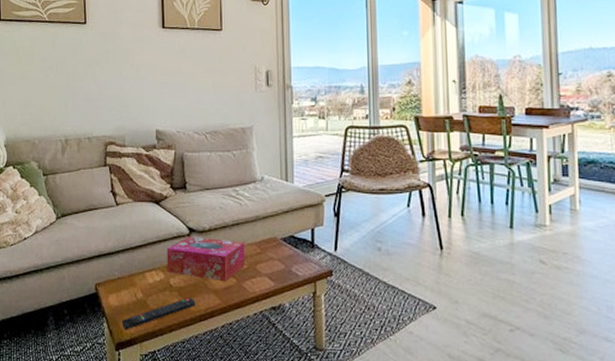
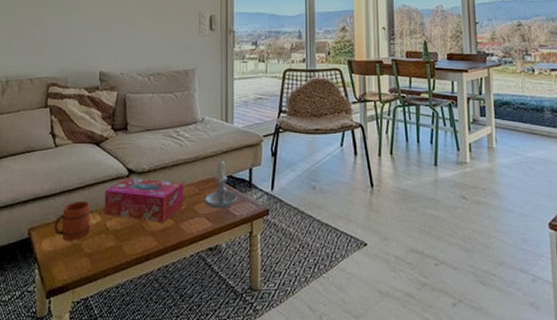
mug: none [119,258,154,297] -> present [53,200,91,241]
remote control: present [121,298,196,330] -> none [54,241,132,277]
candle: none [267,218,300,269] -> present [205,158,238,209]

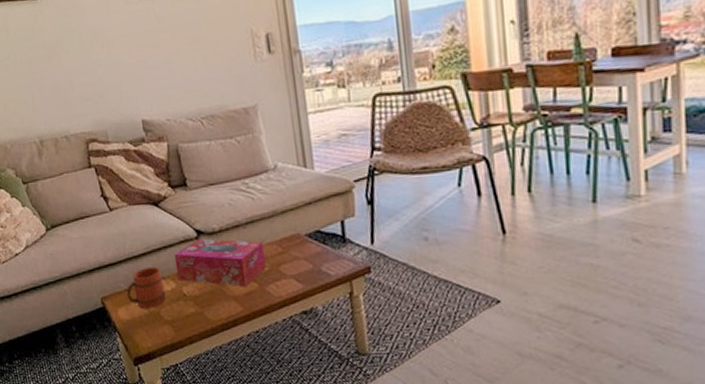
candle: present [205,158,238,209] -> none [291,211,331,269]

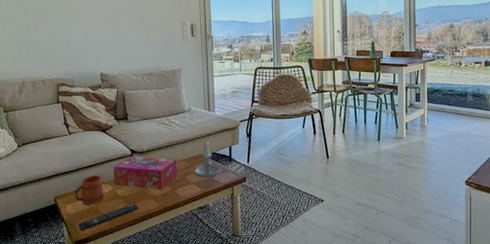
remote control: none [135,306,215,344] -> present [78,204,139,231]
candle: none [291,211,331,269] -> present [195,140,221,178]

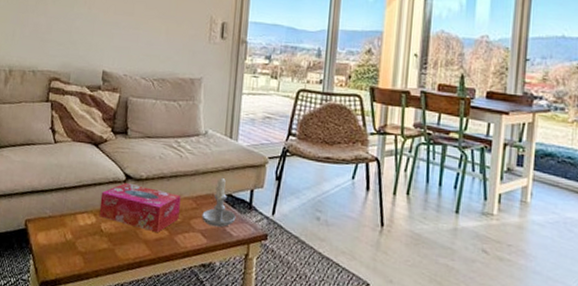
mug: present [74,175,104,205] -> none [49,199,87,238]
remote control: present [78,204,139,231] -> none [48,244,125,270]

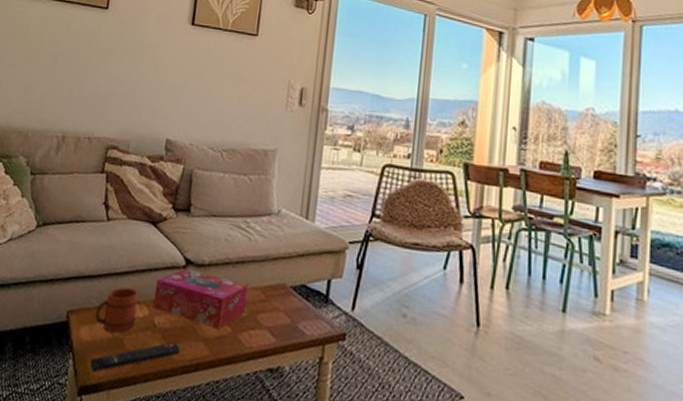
remote control: none [48,244,125,270] -> present [90,342,180,372]
mug: none [49,199,87,238] -> present [94,287,139,334]
candle: present [202,176,236,228] -> none [270,262,310,325]

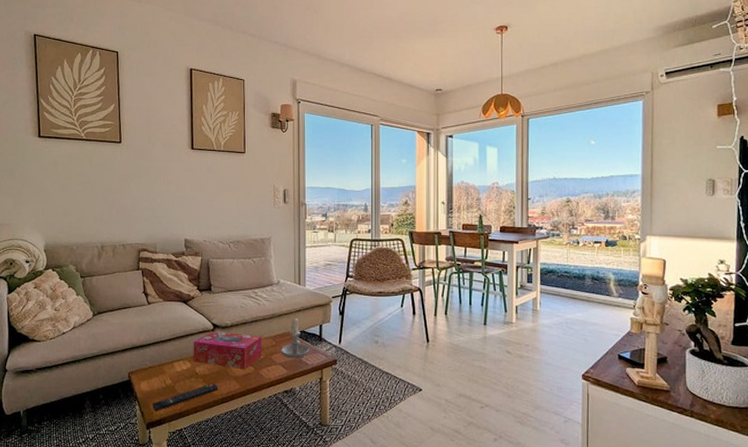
mug: present [94,287,139,334] -> none [150,350,182,383]
candle: none [270,262,310,325] -> present [281,316,310,359]

